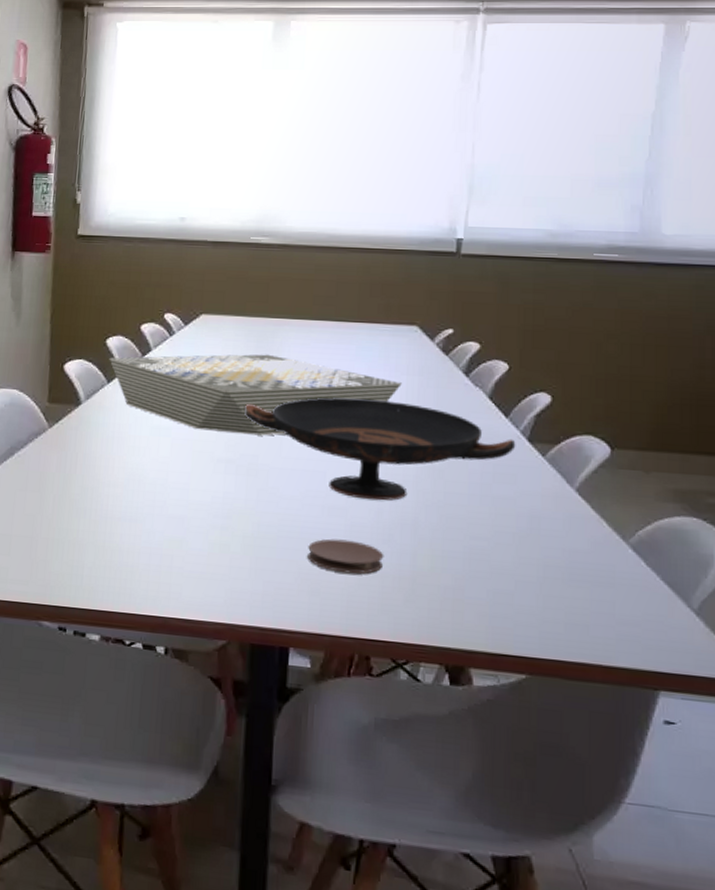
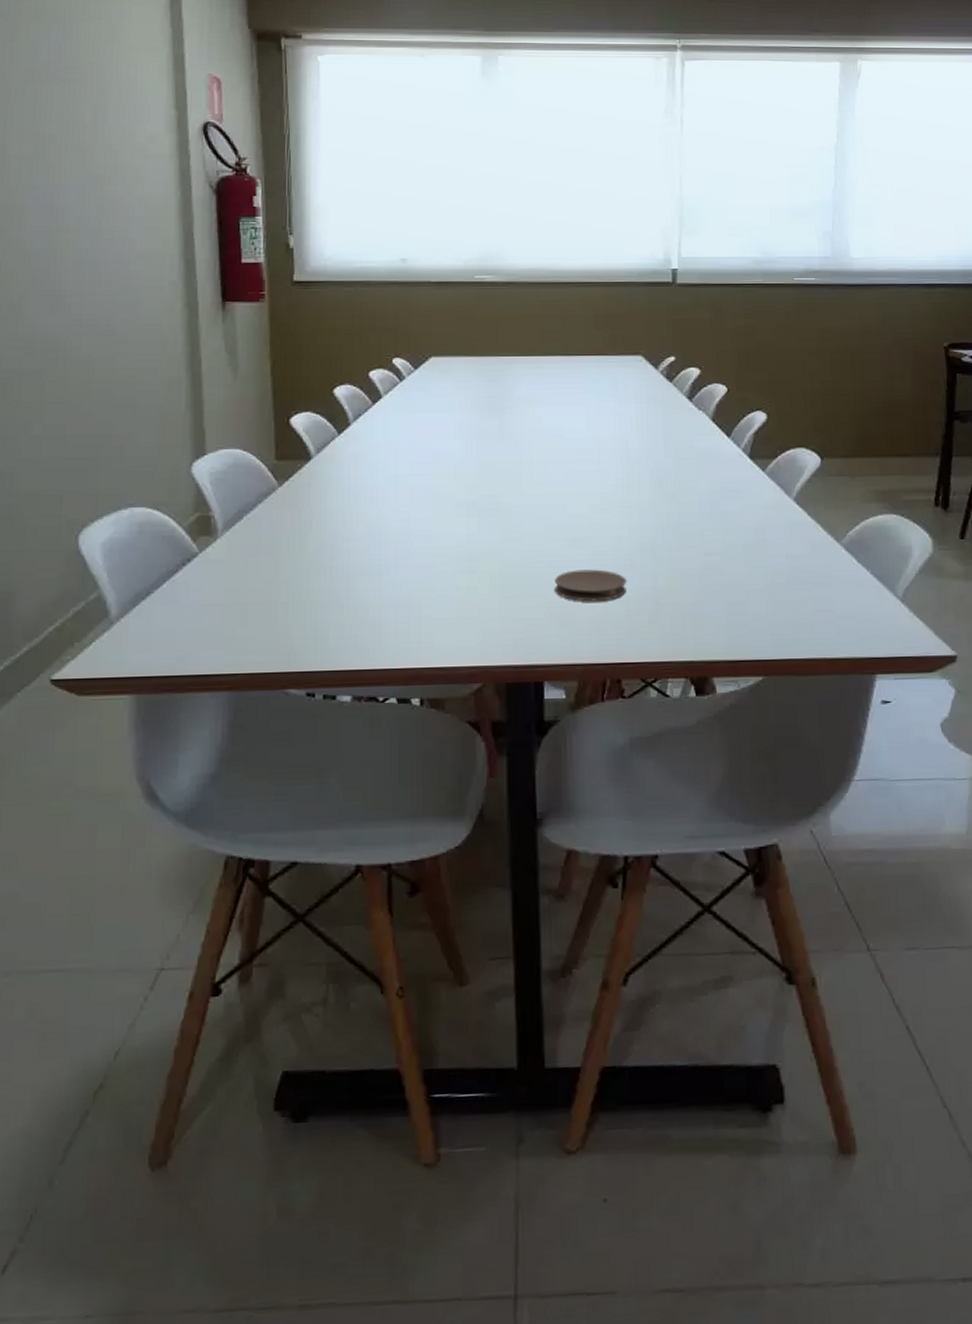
board game: present [109,354,402,436] -> none [338,393,631,475]
decorative bowl: present [243,397,516,501] -> none [481,429,739,528]

